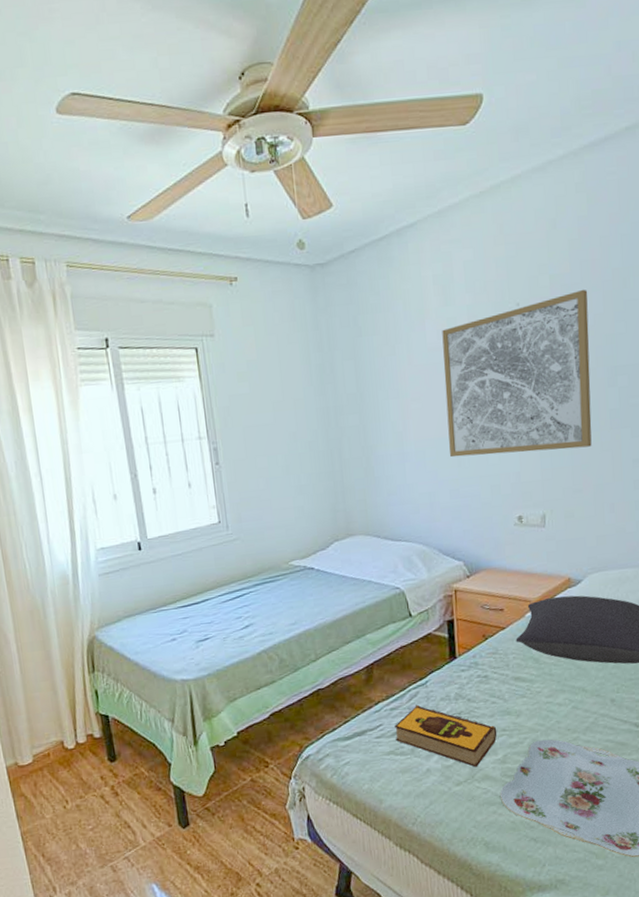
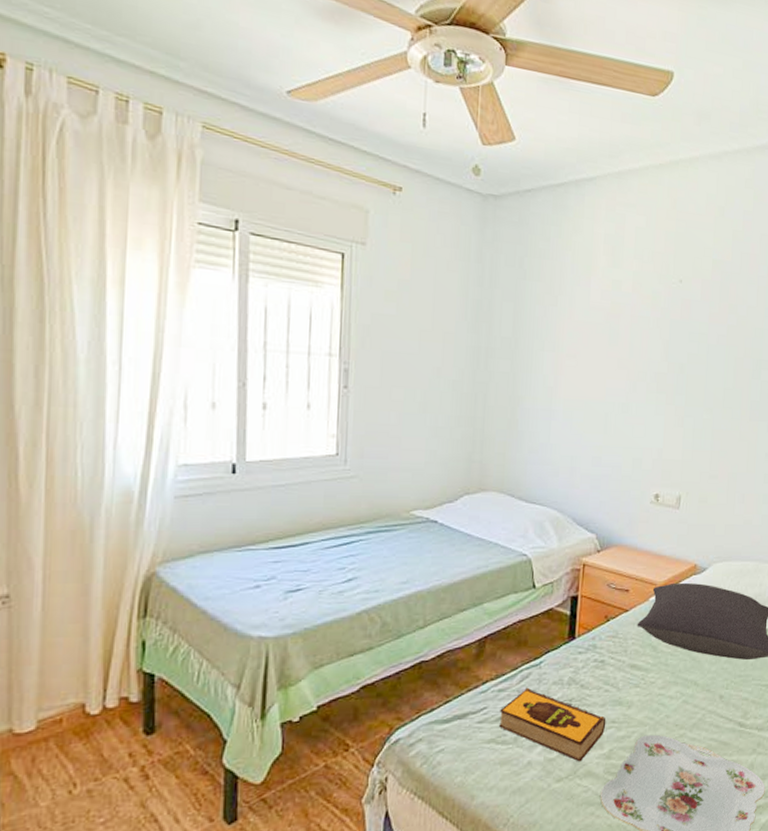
wall art: present [442,289,592,458] -> none [596,279,745,434]

